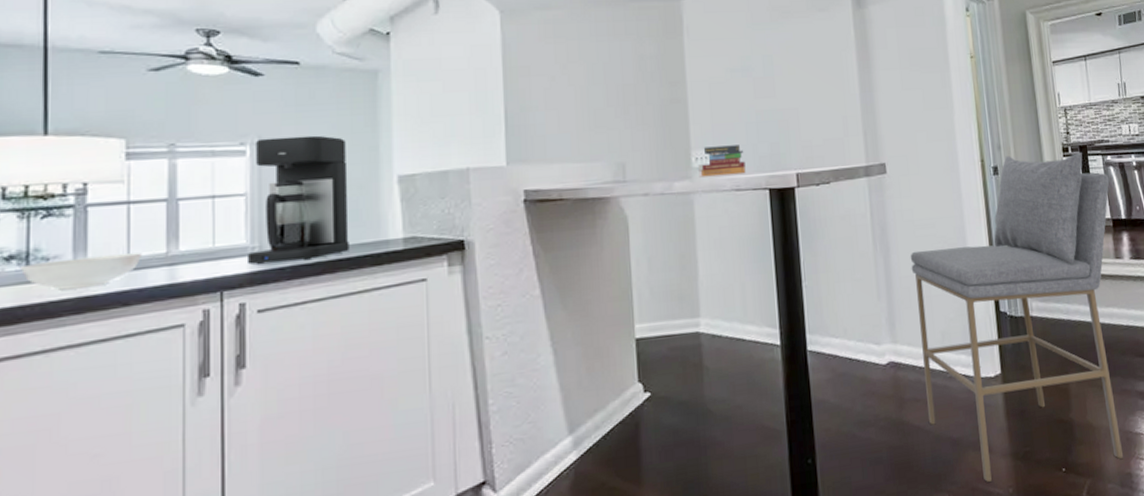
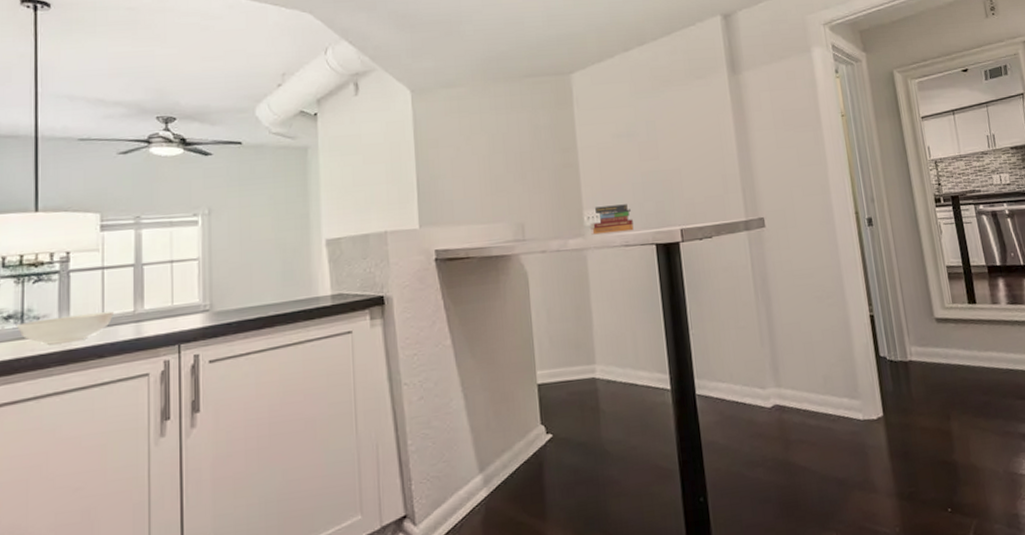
coffee maker: present [248,135,349,265] -> none [201,205,286,321]
bar stool: present [910,151,1124,482] -> none [790,202,1010,521]

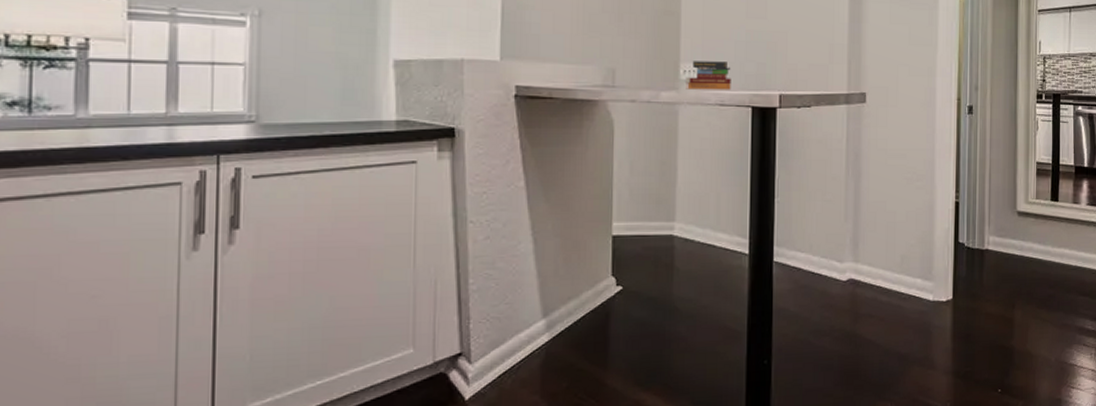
bowl: present [16,311,114,345] -> none [22,110,141,139]

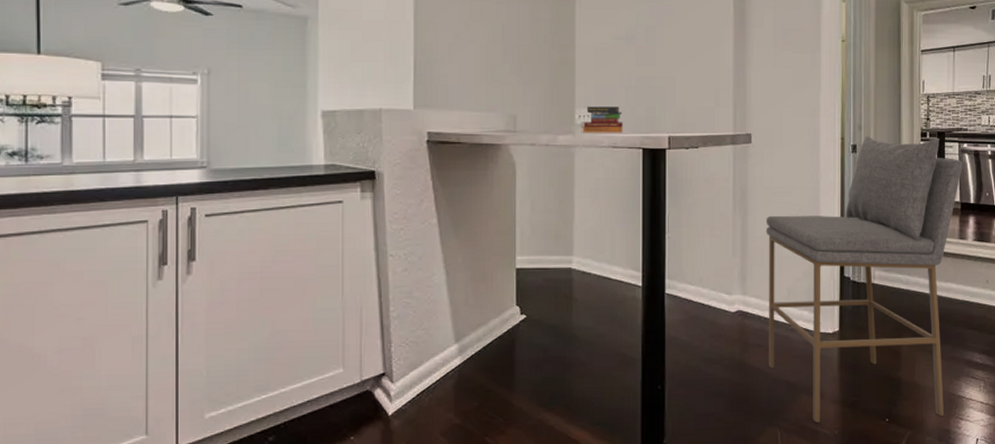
bar stool: none [879,97,1077,395] -> present [766,136,963,423]

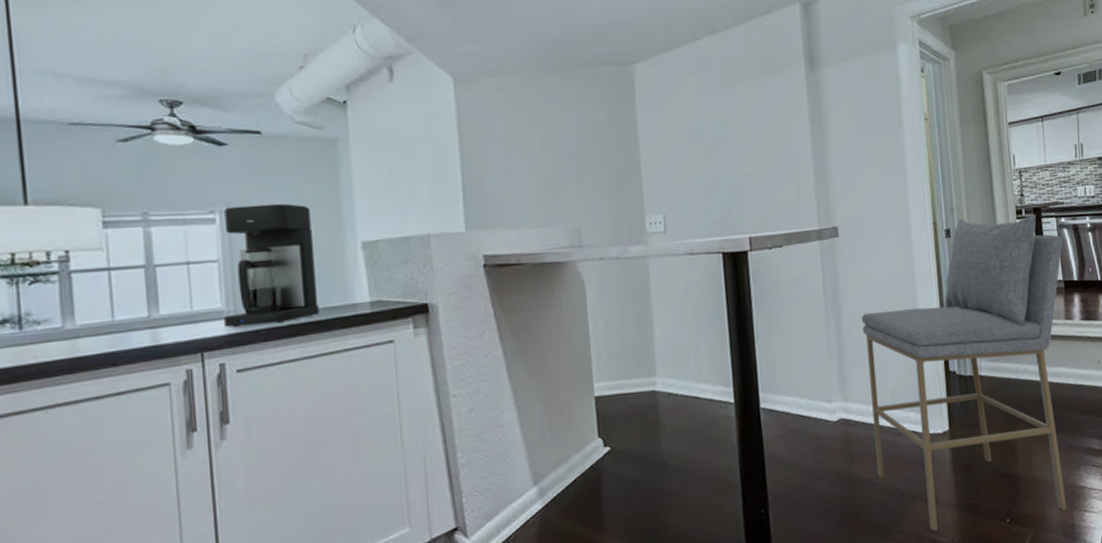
coffee maker: none [198,70,280,177] -> present [224,203,319,328]
books: present [581,106,623,133] -> none [652,209,699,242]

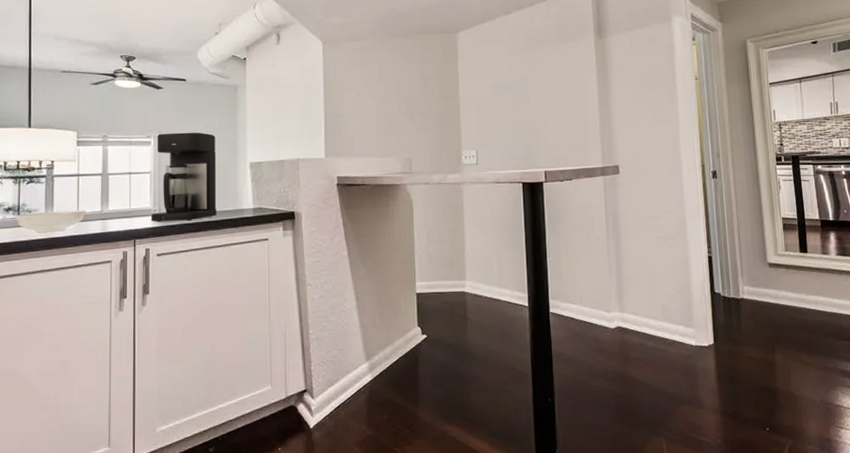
bowl: none [13,316,125,352] -> present [14,210,86,233]
bar stool: present [861,214,1067,531] -> none [637,161,824,432]

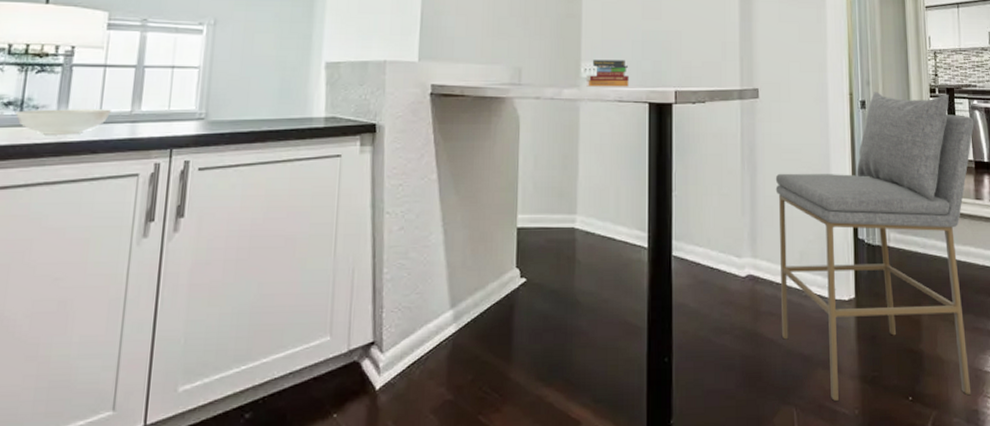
coffee maker: present [151,132,217,223] -> none [195,20,285,129]
books: none [467,147,504,172] -> present [586,60,629,87]
bar stool: none [637,161,824,432] -> present [775,92,974,401]

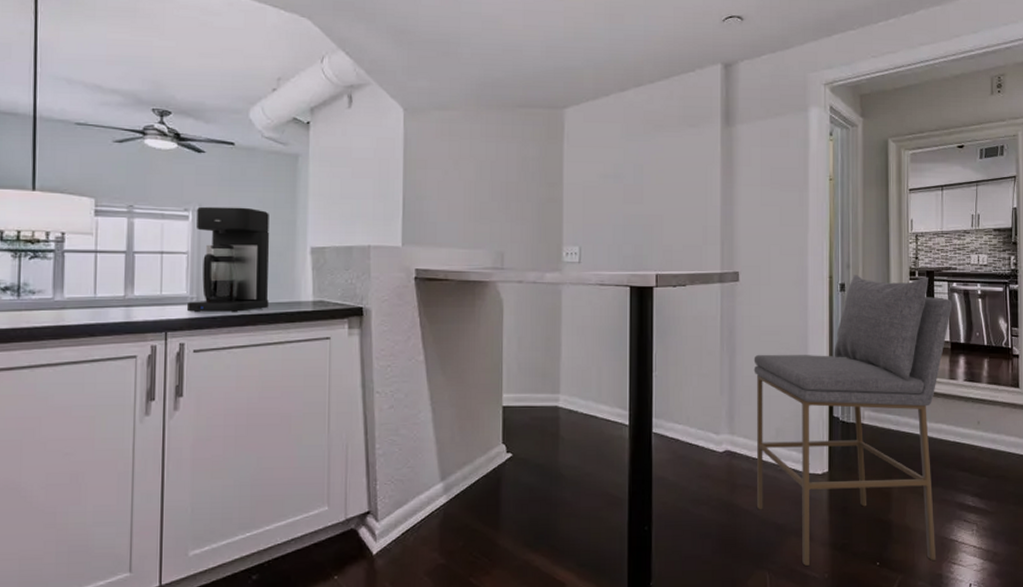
bowl: present [15,109,111,135] -> none [12,294,105,319]
coffee maker: none [195,20,285,129] -> present [187,206,270,313]
books: present [586,60,629,87] -> none [568,244,610,271]

